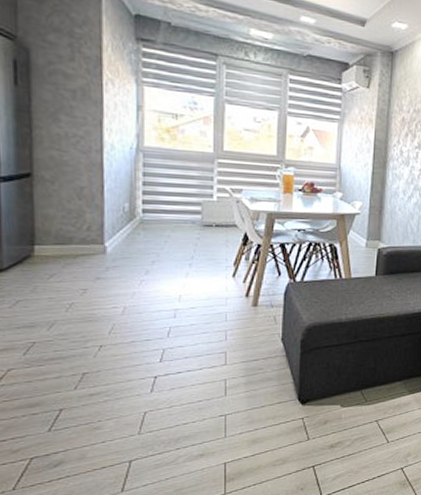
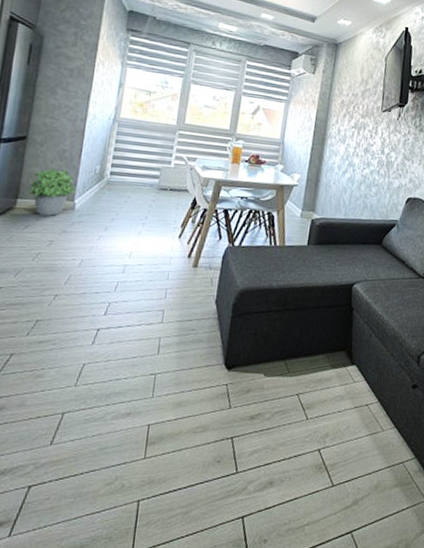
potted plant: none [47,208,104,262] -> present [29,168,76,216]

